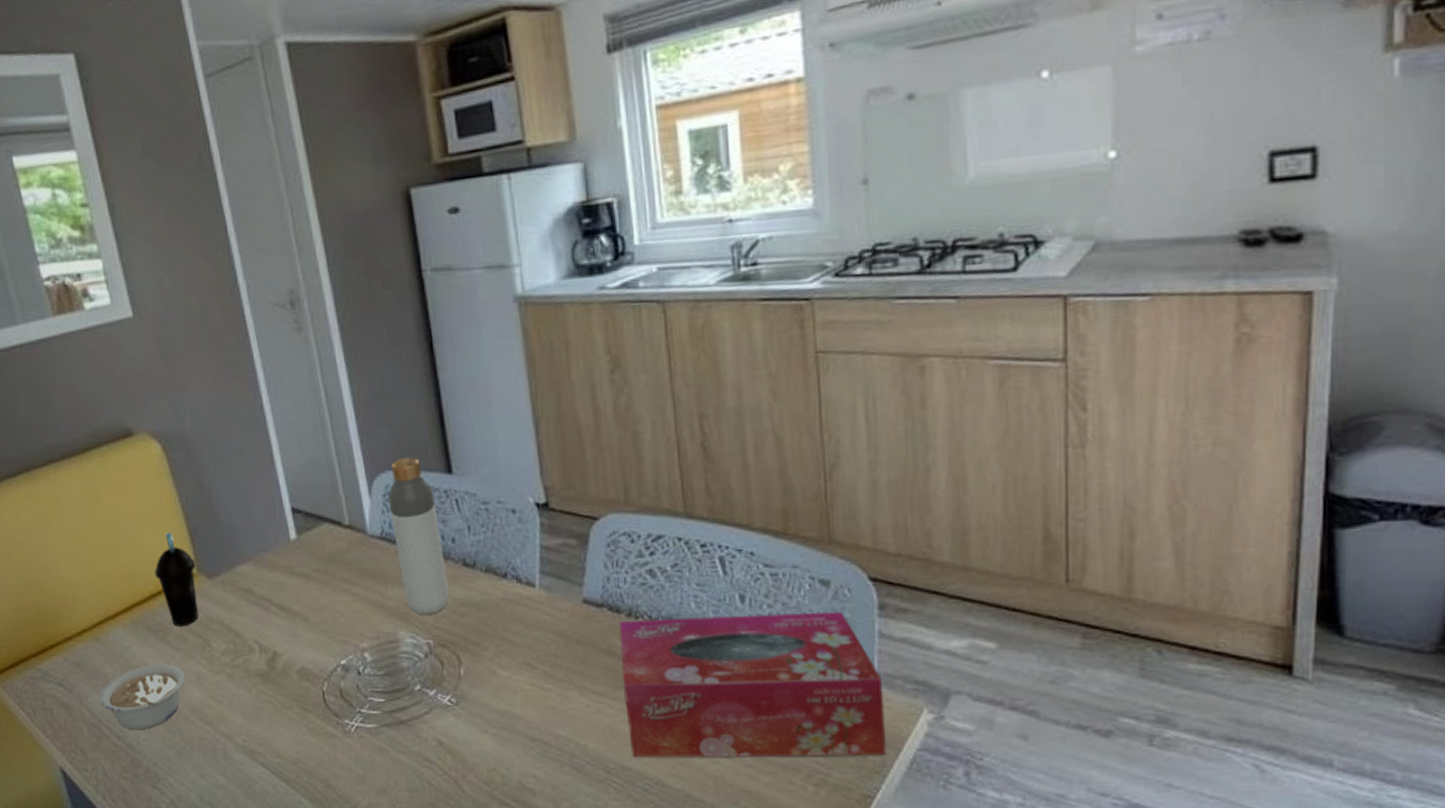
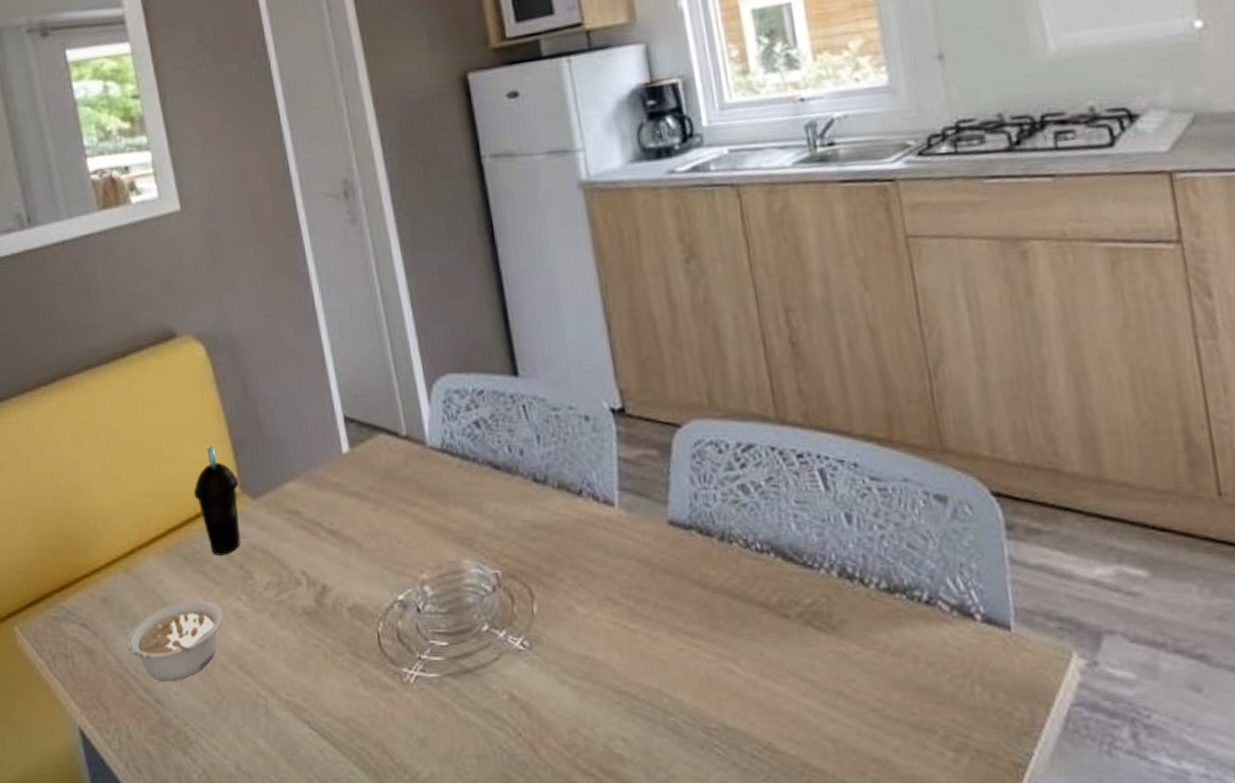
bottle: present [388,457,450,614] -> none [448,358,519,539]
tissue box: present [618,611,886,758] -> none [710,533,1035,715]

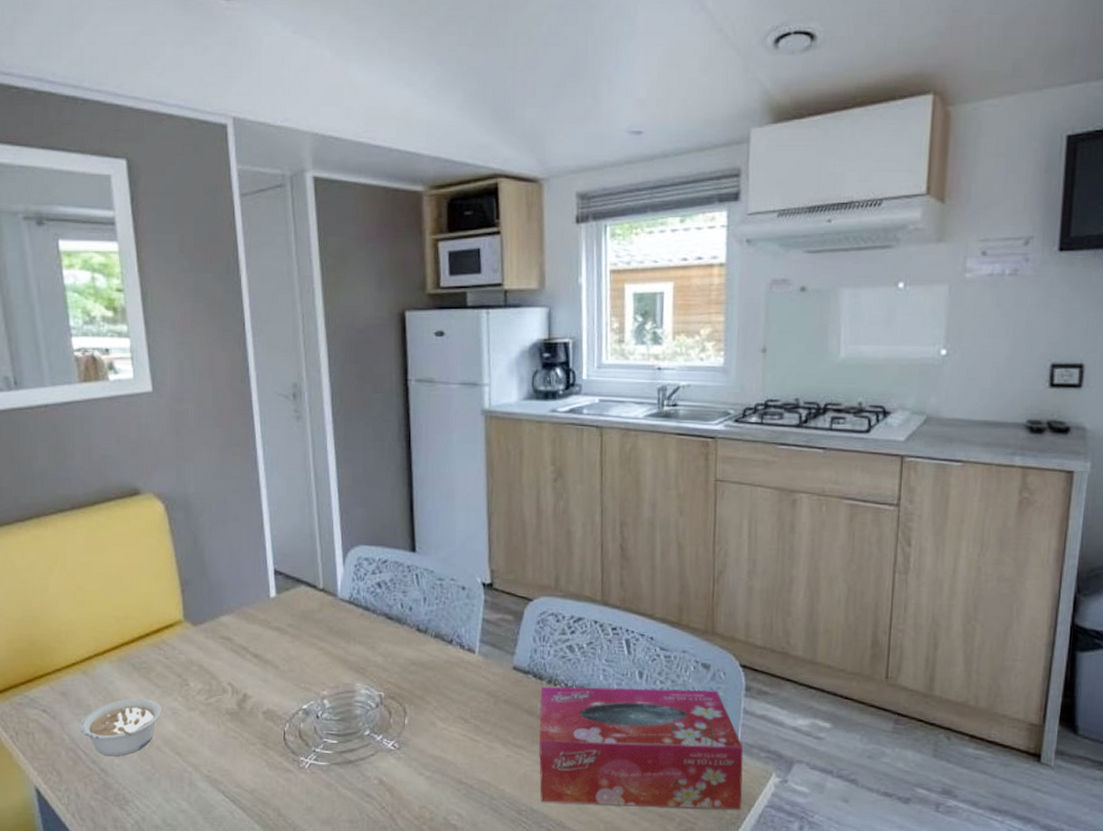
cup: present [194,445,240,556] -> none [145,582,184,666]
tissue box: none [710,533,1035,715] -> present [539,686,743,810]

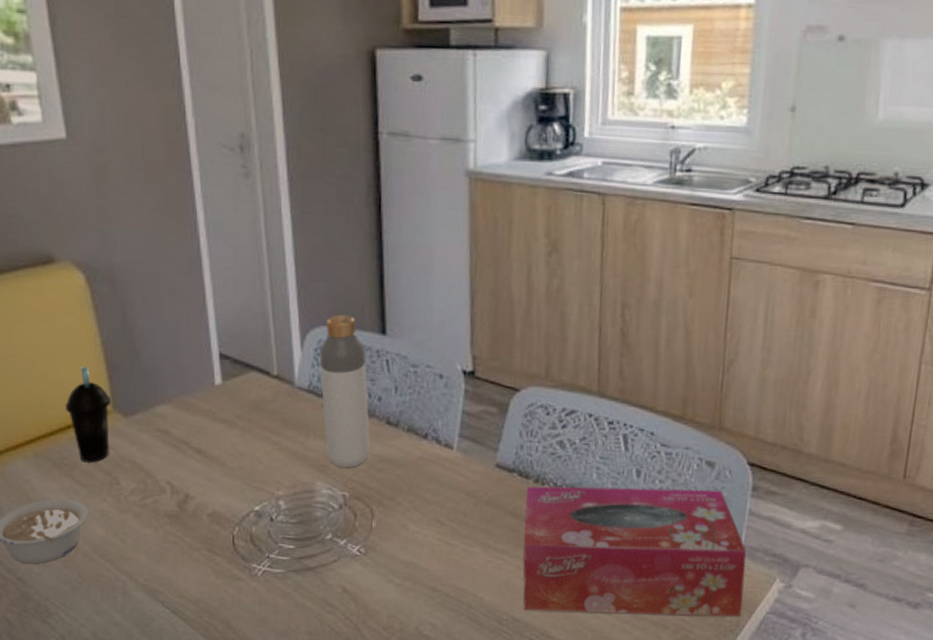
cup: none [145,582,184,666] -> present [65,366,112,463]
bottle: none [358,535,403,670] -> present [319,314,371,468]

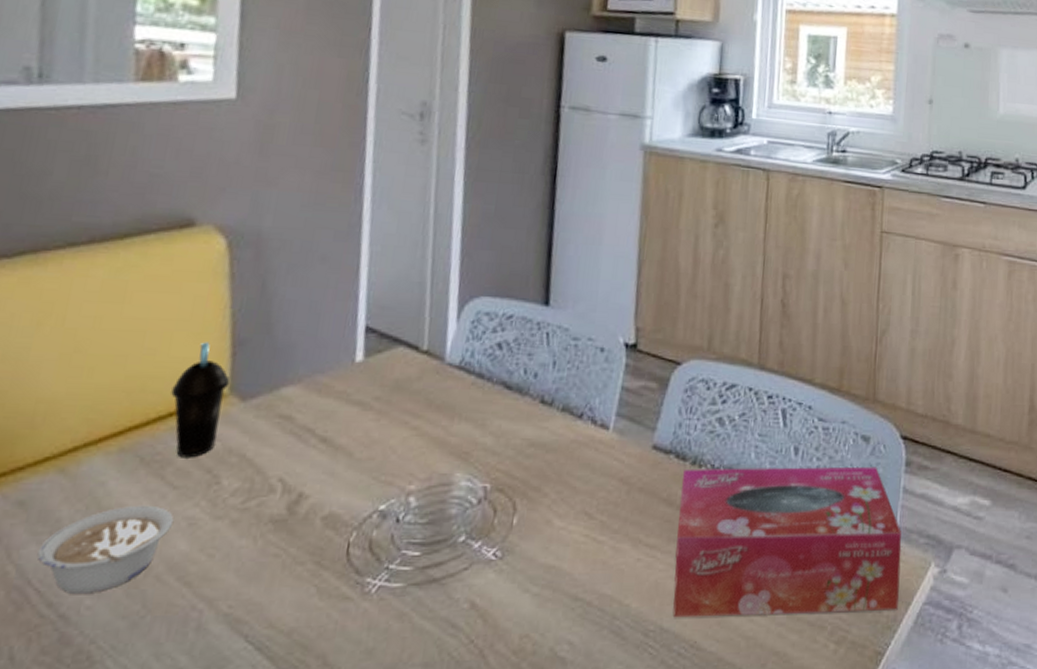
bottle: present [319,314,371,468] -> none [470,284,526,454]

